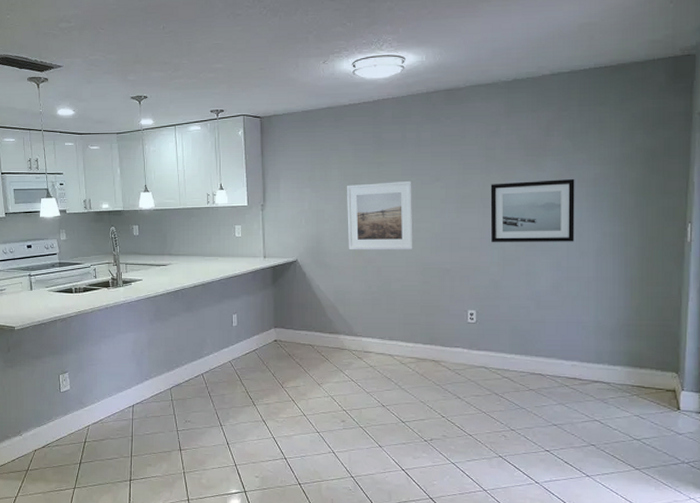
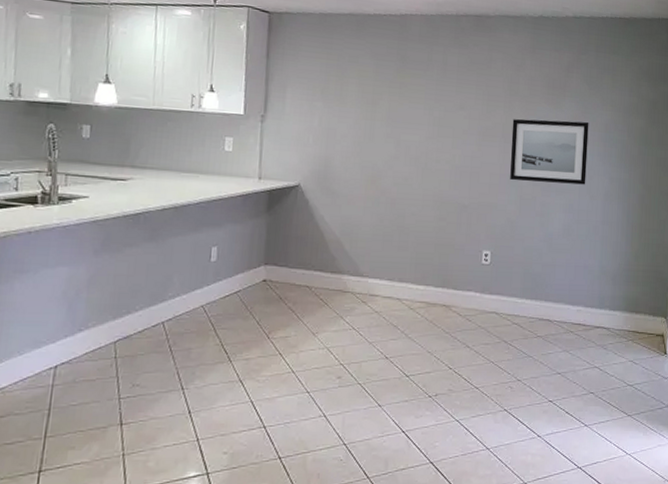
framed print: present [346,180,413,250] -> none [360,103,435,182]

